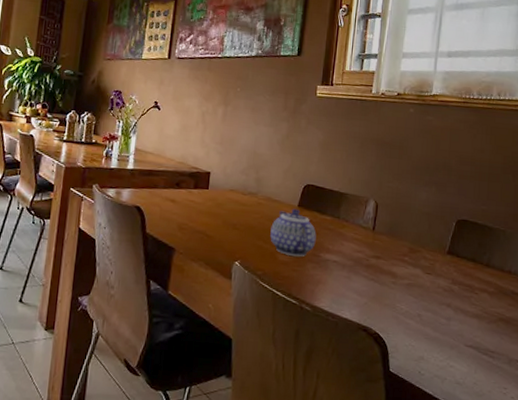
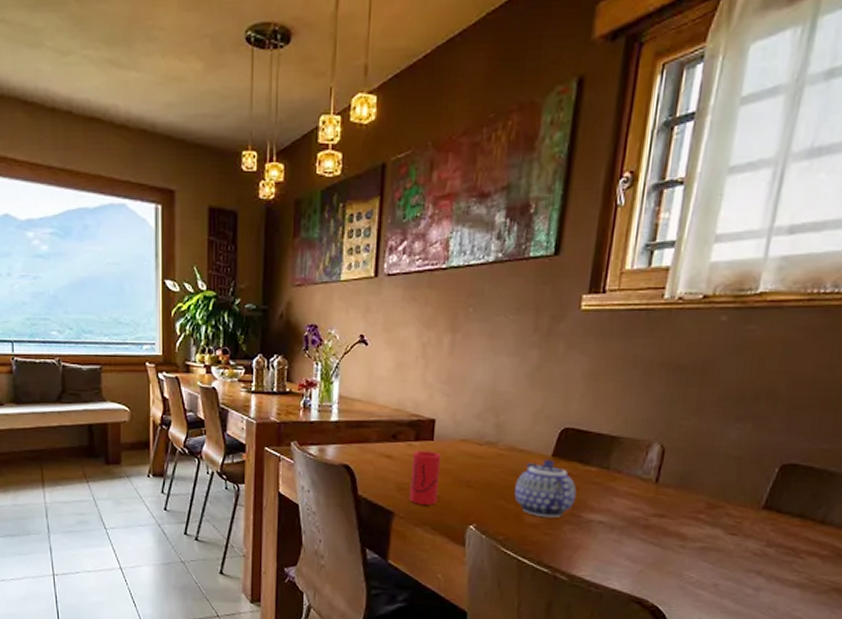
cup: none [187,197,215,243] -> present [409,451,442,505]

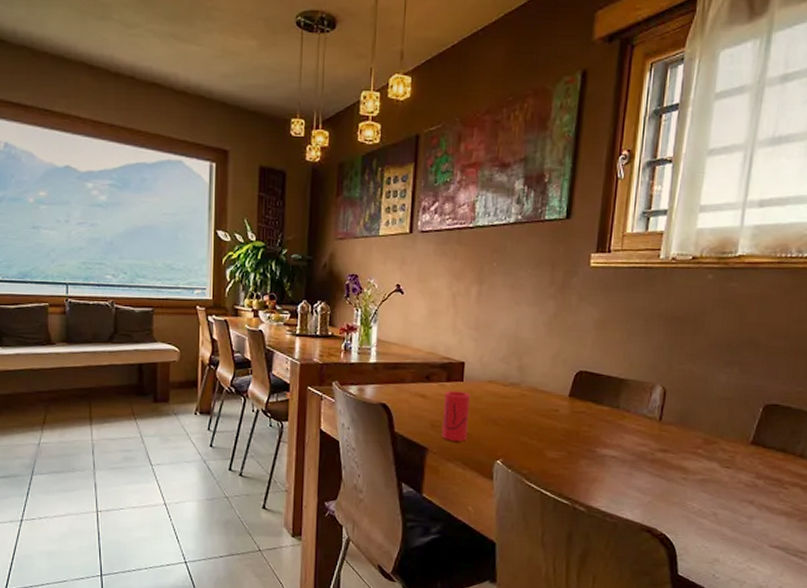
teapot: present [514,459,577,518] -> none [536,399,591,453]

